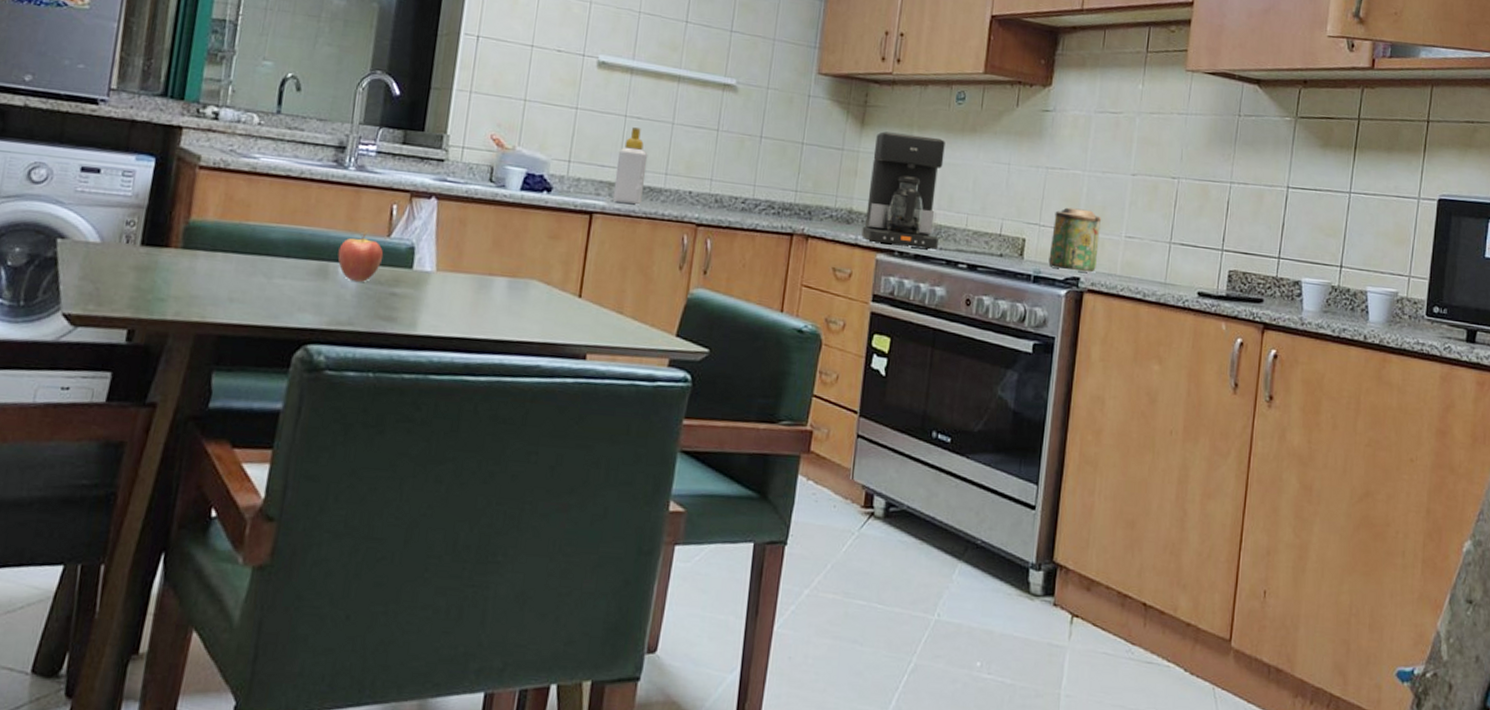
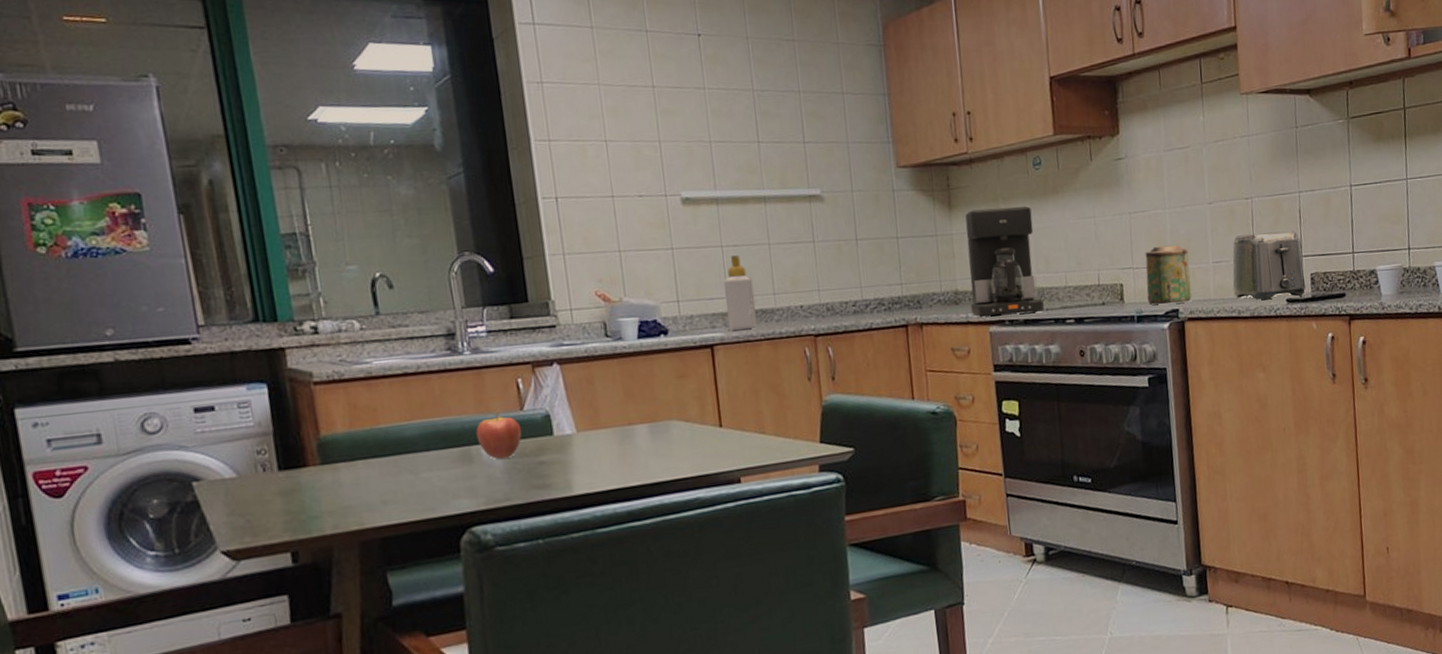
toaster: none [1142,213,1223,293] -> present [1232,230,1306,301]

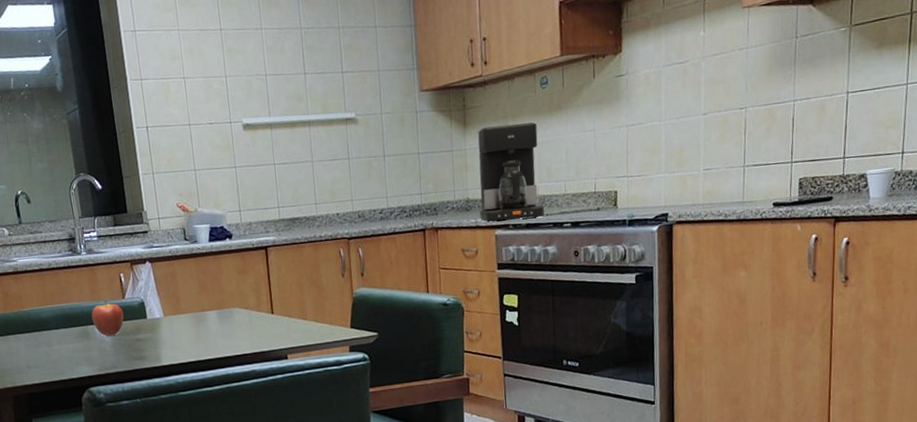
soap bottle: present [723,255,757,331] -> none [275,171,302,235]
canister: present [1145,244,1192,305] -> none [639,153,682,210]
toaster: present [1232,230,1306,301] -> none [721,137,794,205]

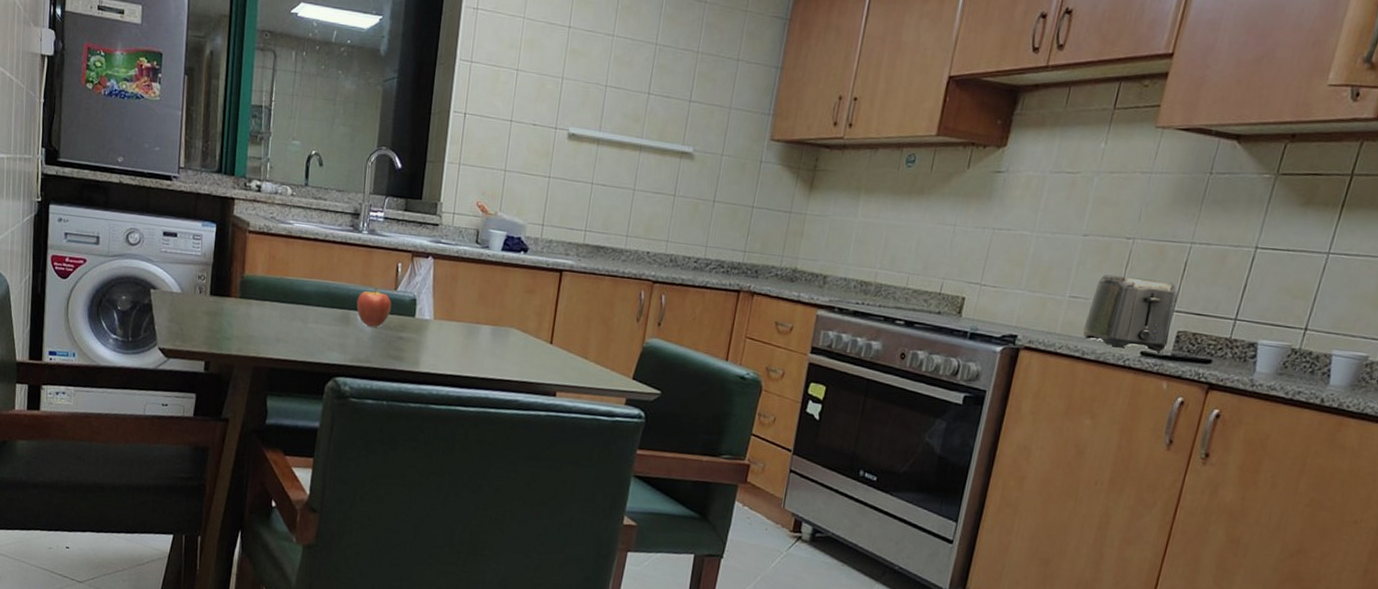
coffee maker: present [478,122,544,222] -> none [804,195,892,307]
toaster: none [721,137,794,205] -> present [1082,273,1177,352]

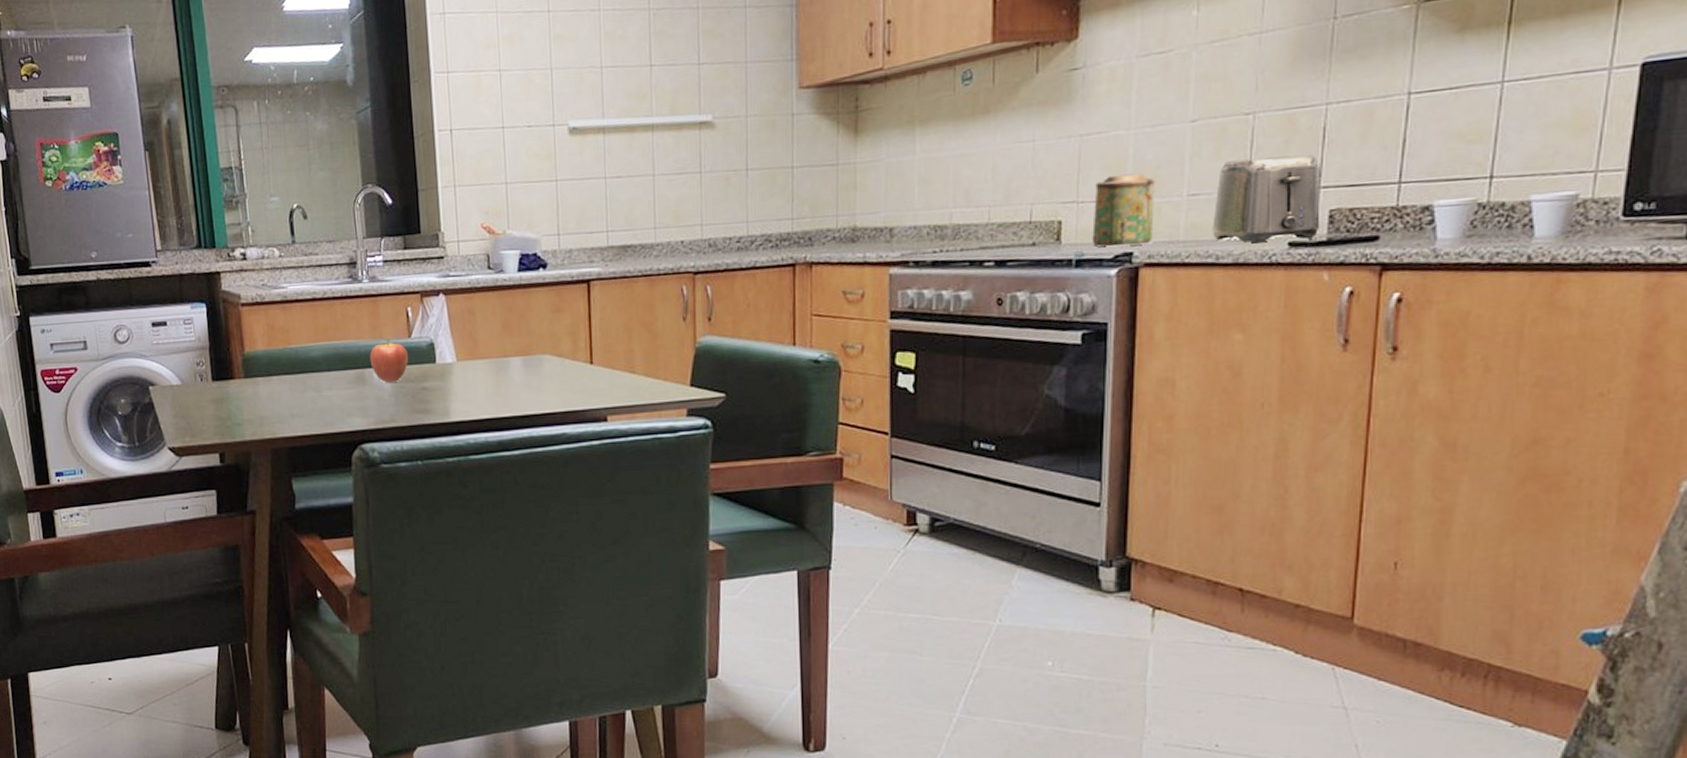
canister: none [986,267,1047,331] -> present [1092,173,1156,247]

